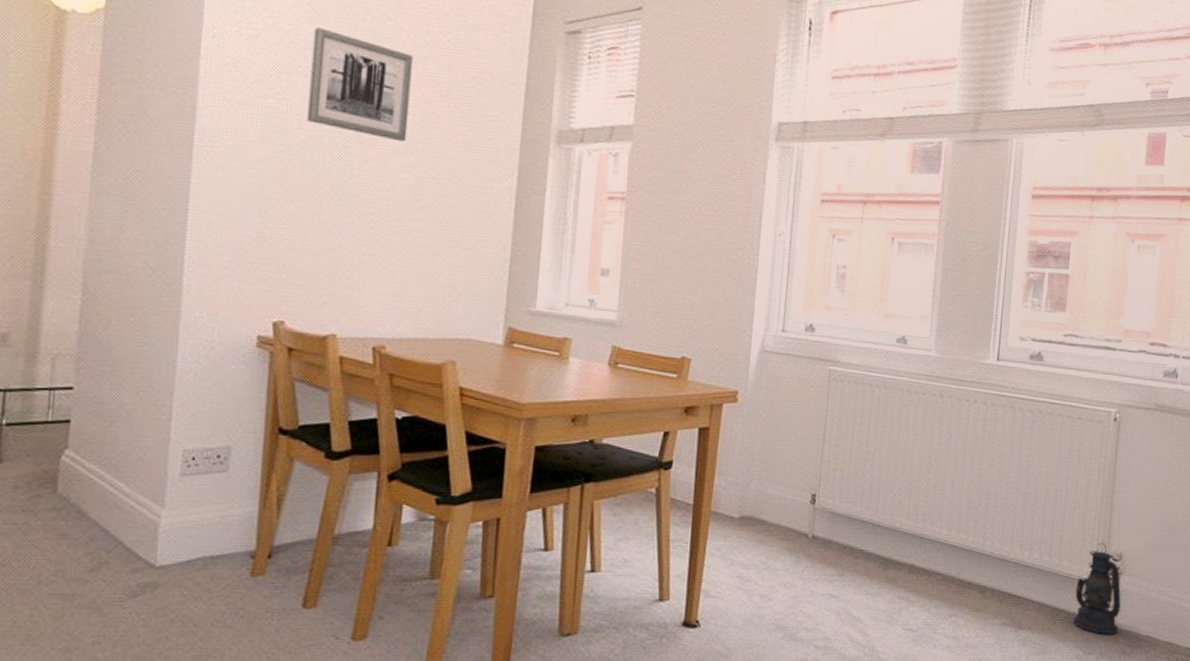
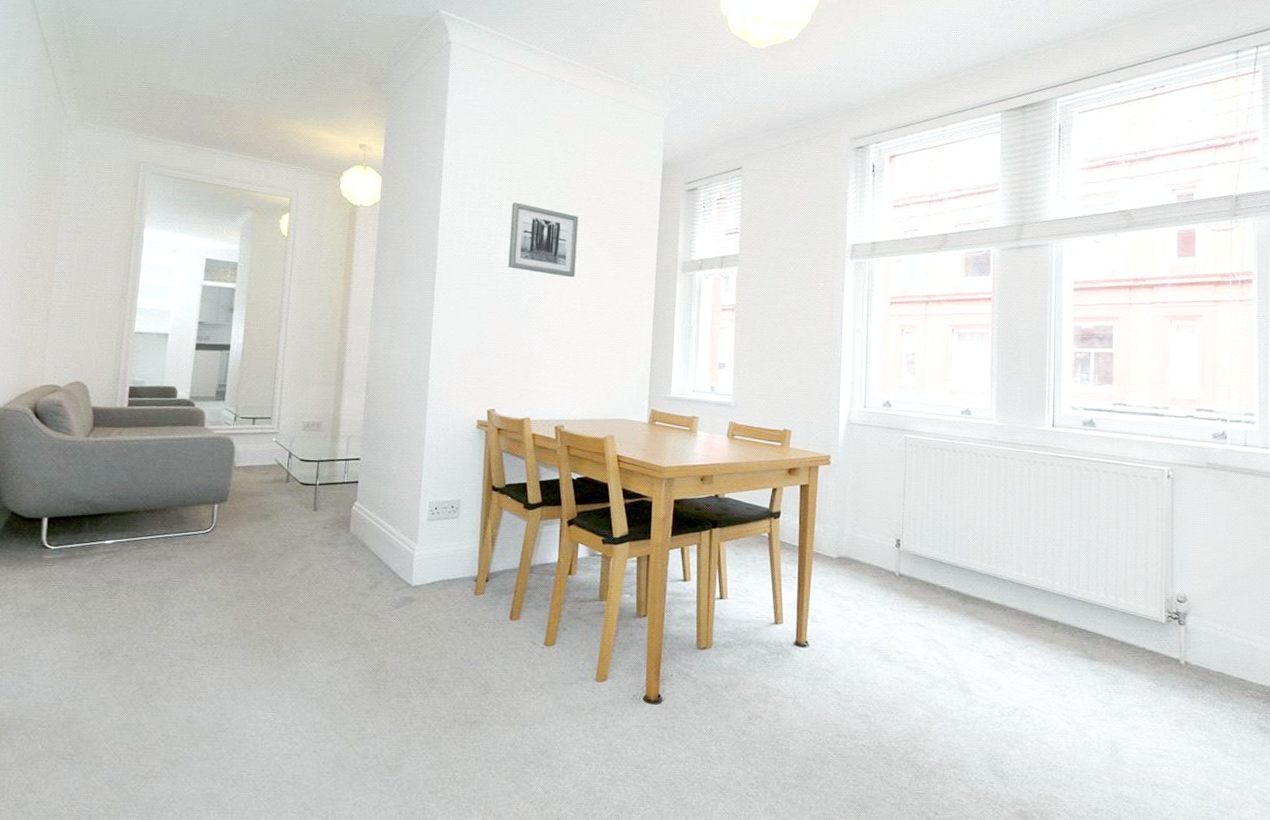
lantern: present [1073,543,1121,634] -> none [1143,585,1189,669]

